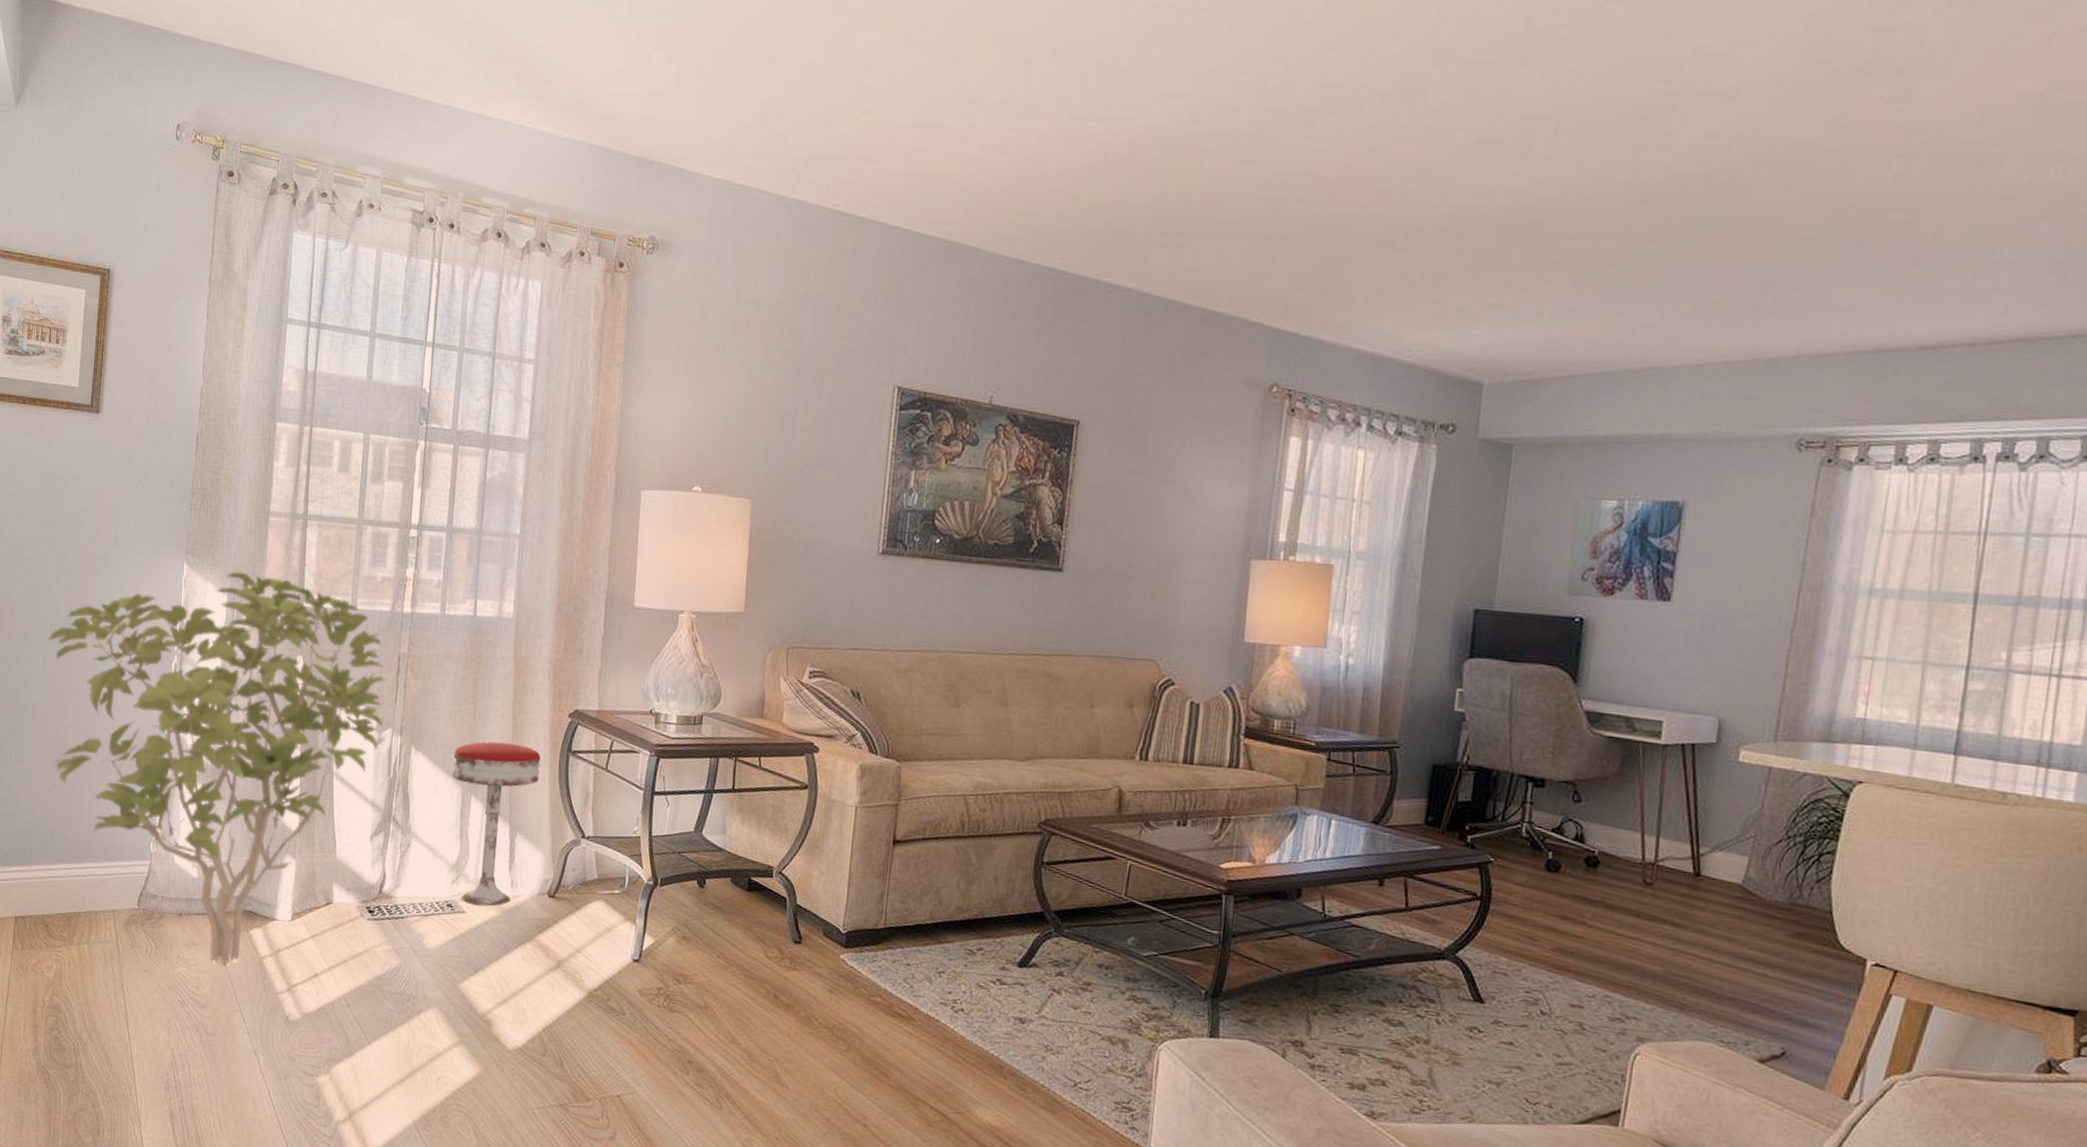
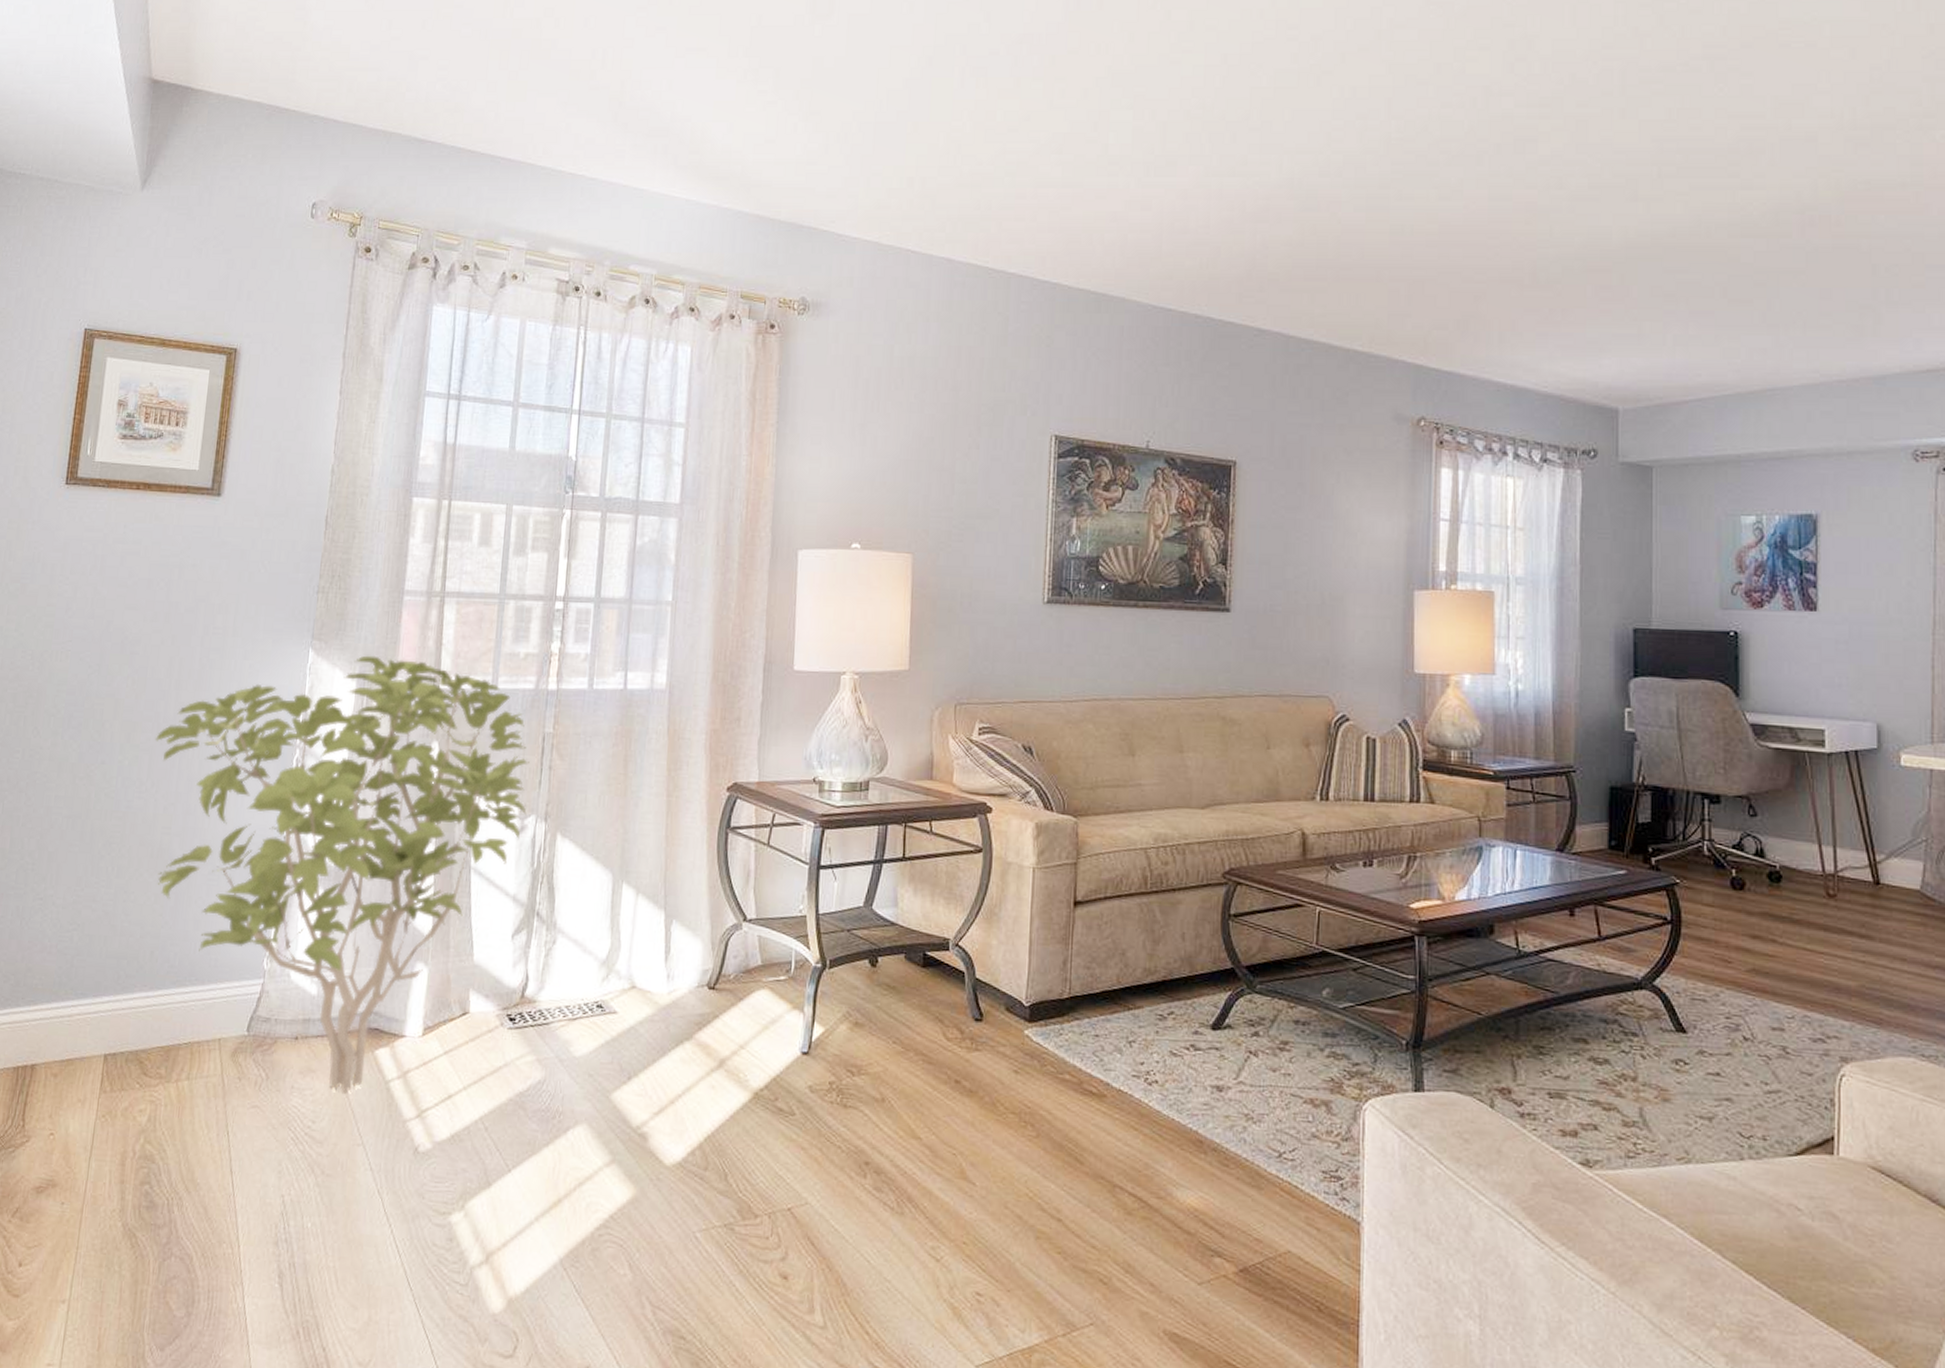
bar stool: present [452,741,541,907] -> none [601,822,698,1005]

